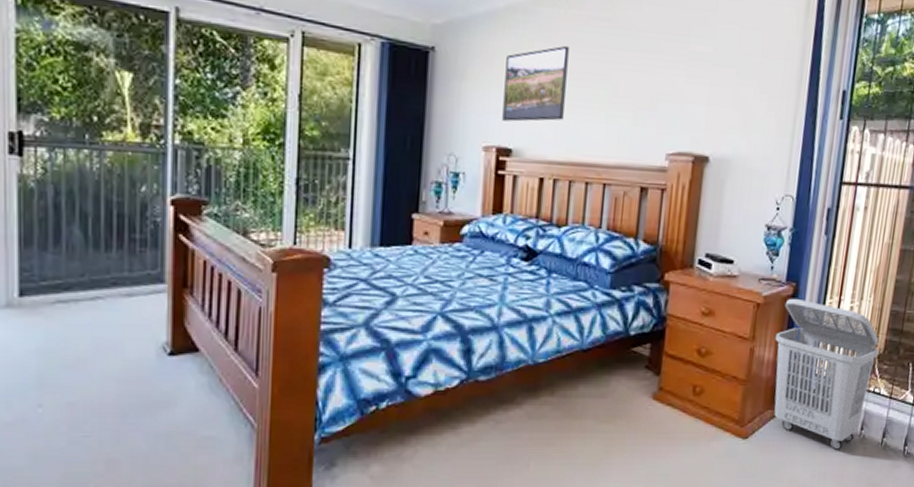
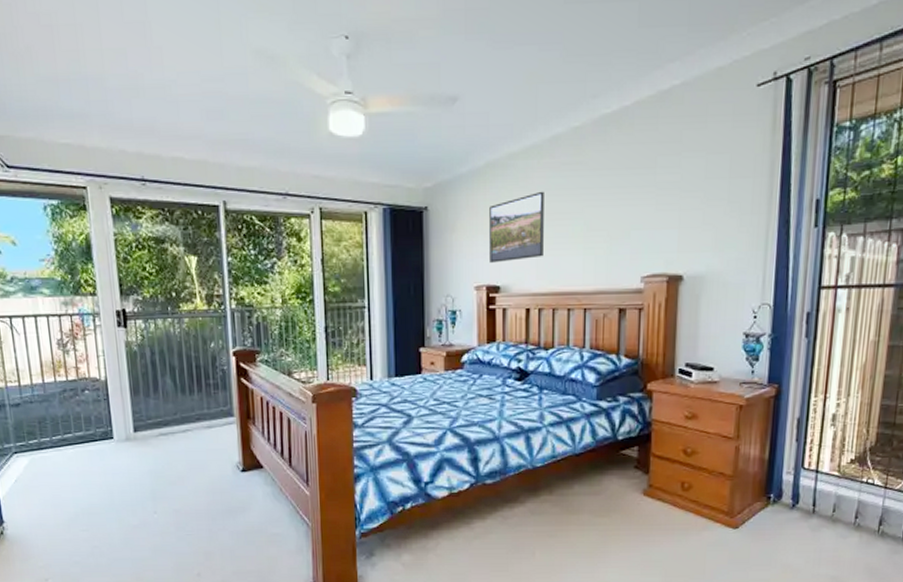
laundry basket: present [774,298,879,450] -> none [760,398,870,537]

